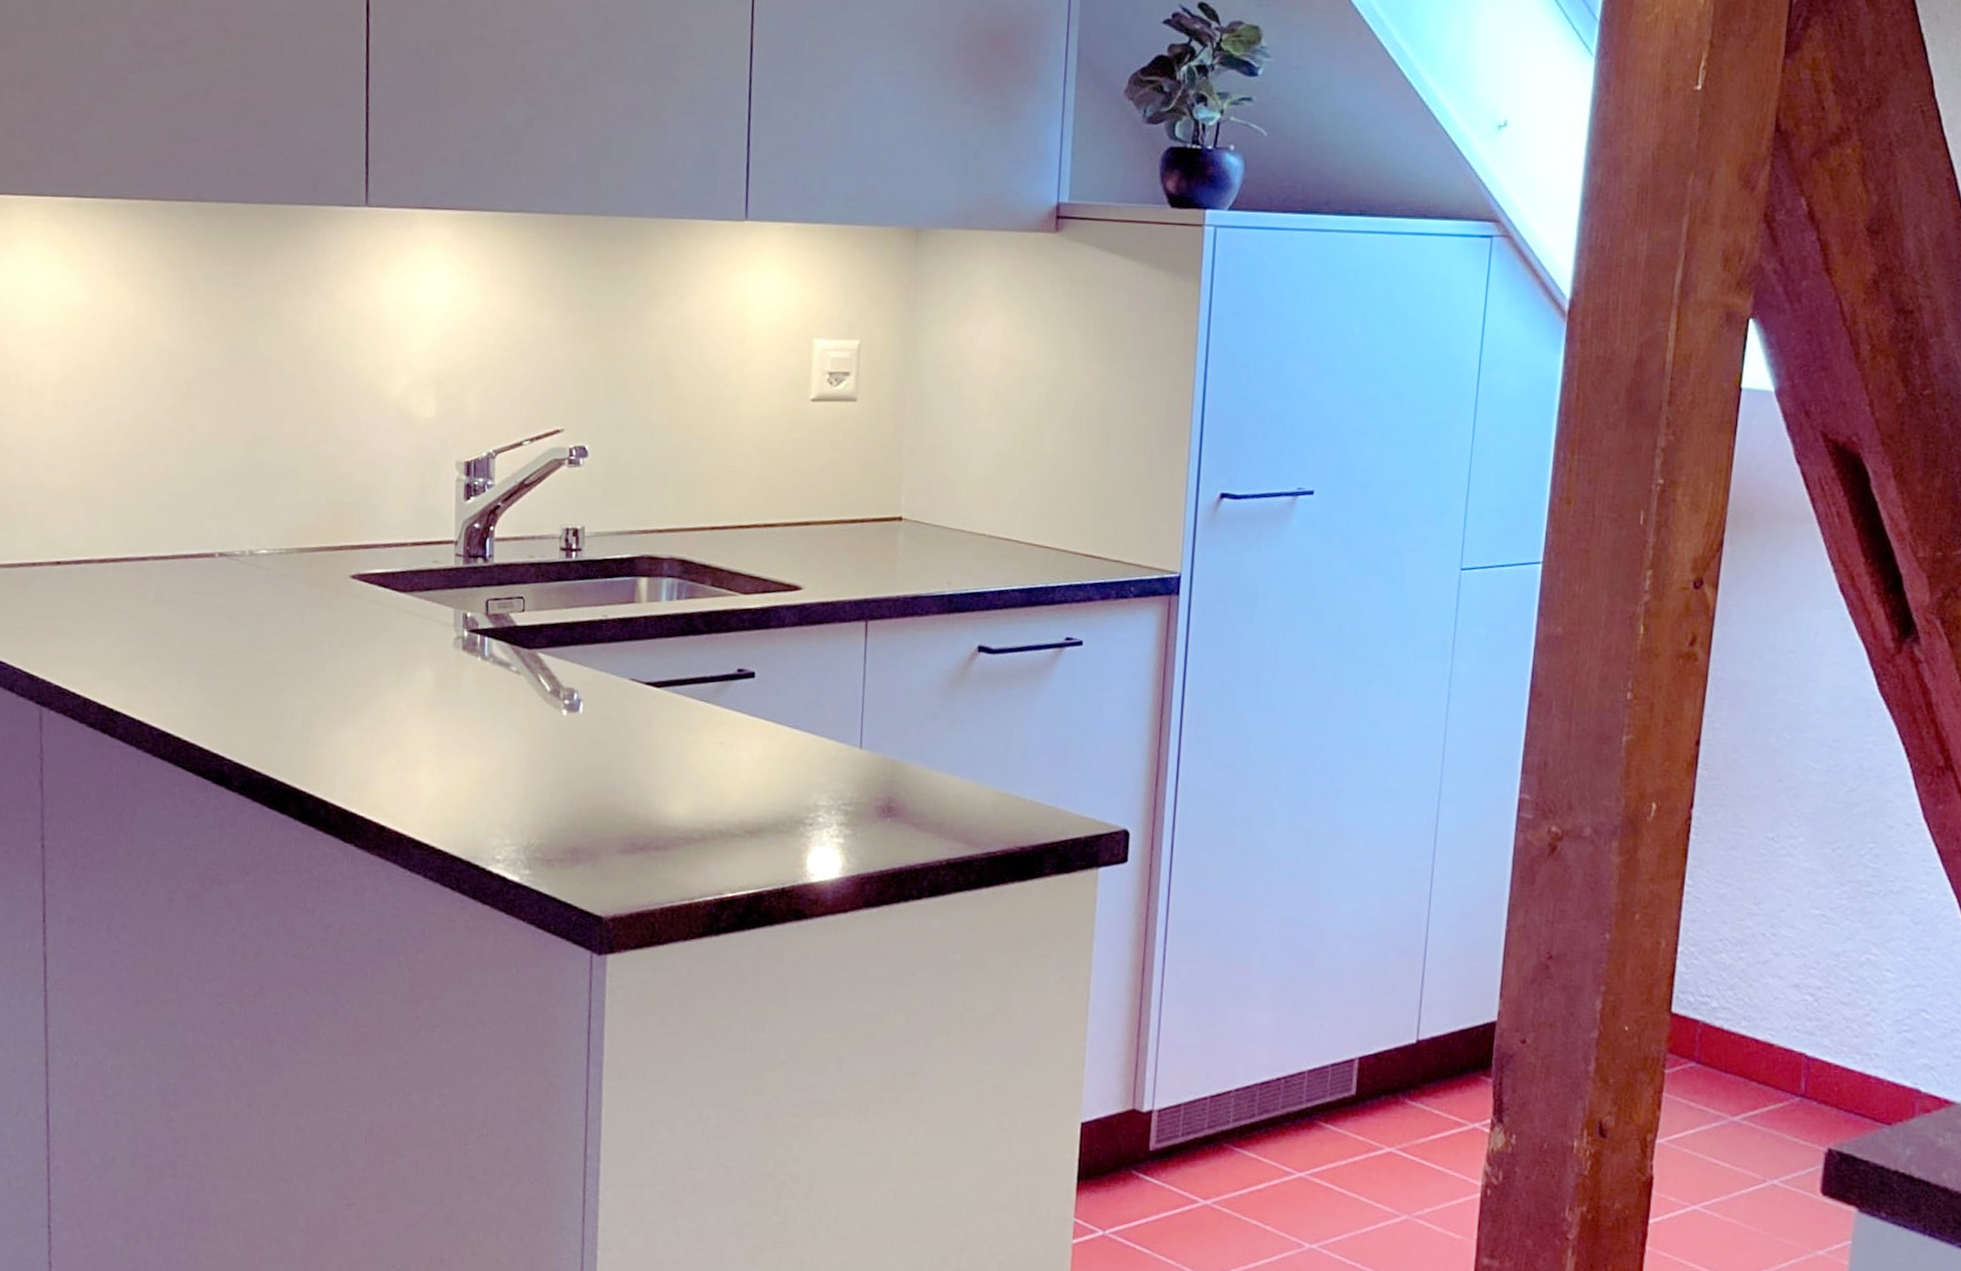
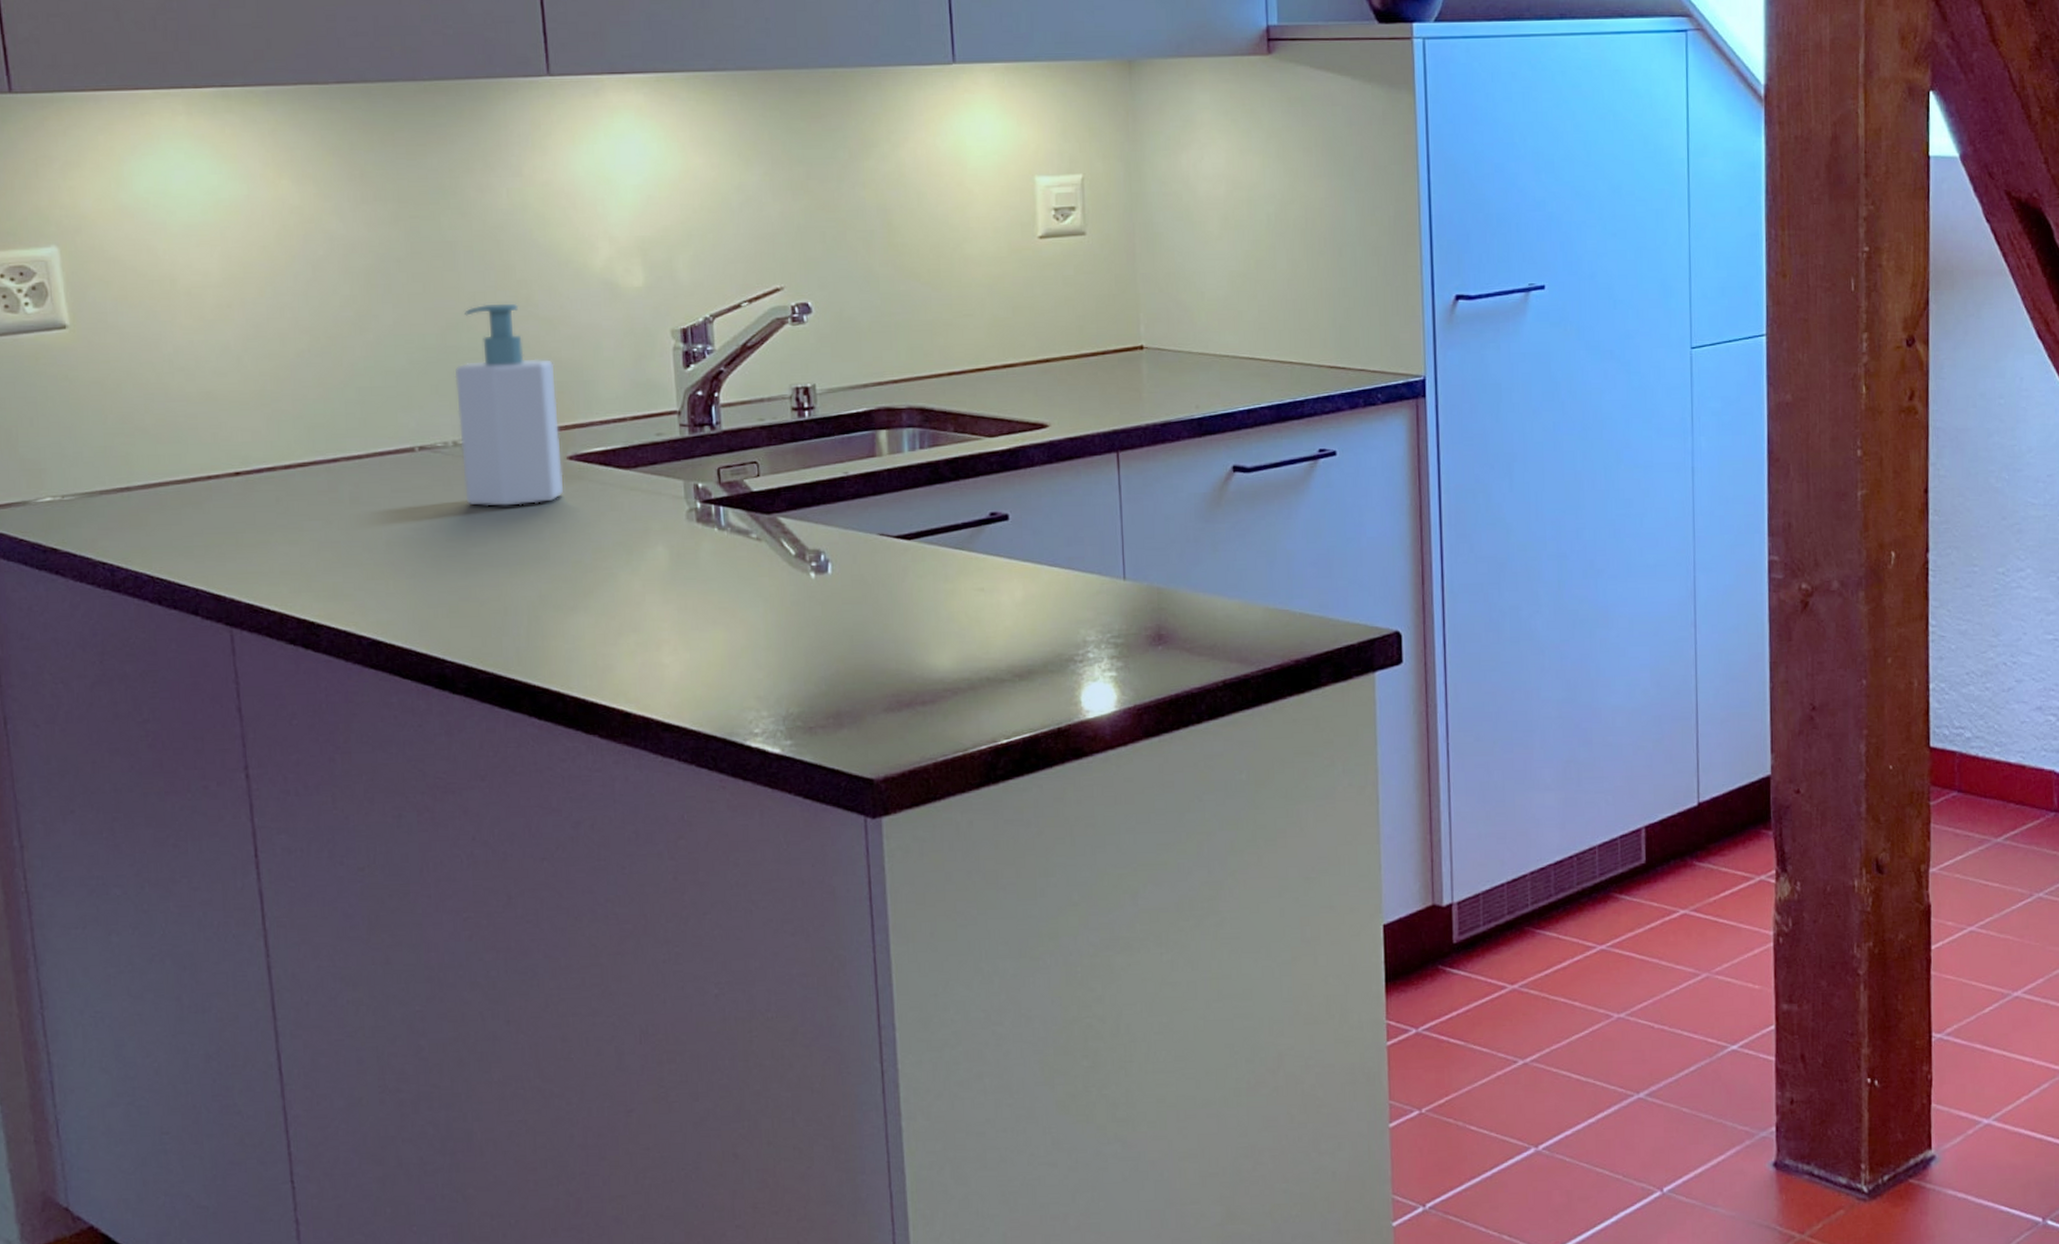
soap bottle: none [256,422,347,618] -> present [455,303,564,507]

